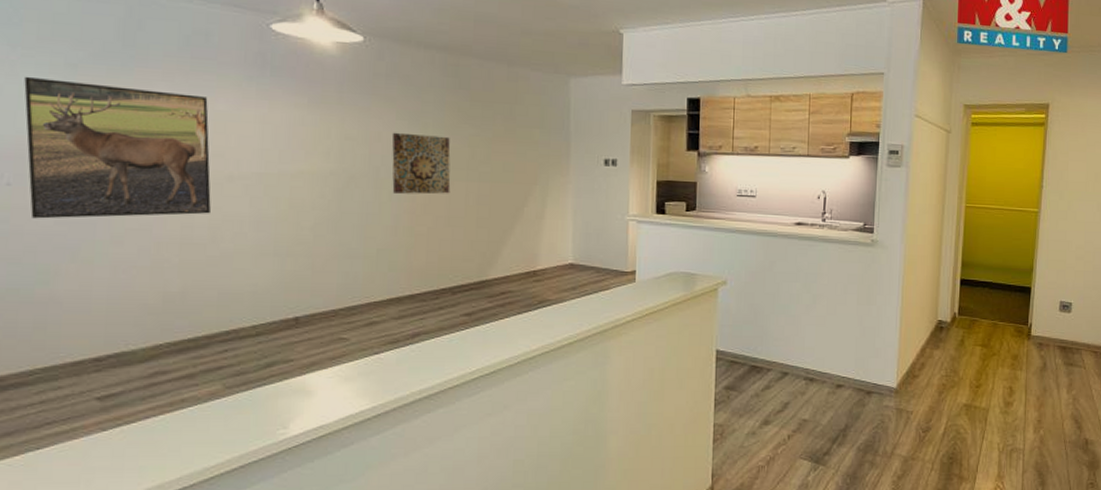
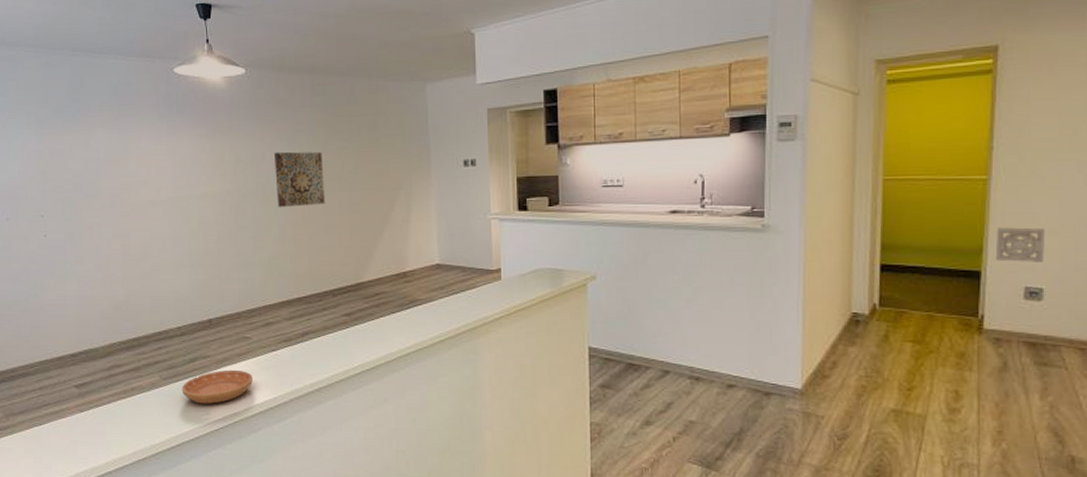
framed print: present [24,76,211,219] -> none [11,133,141,245]
saucer: none [252,375,347,416] -> present [181,369,253,404]
wall ornament: none [1041,252,1075,282] -> present [995,227,1046,263]

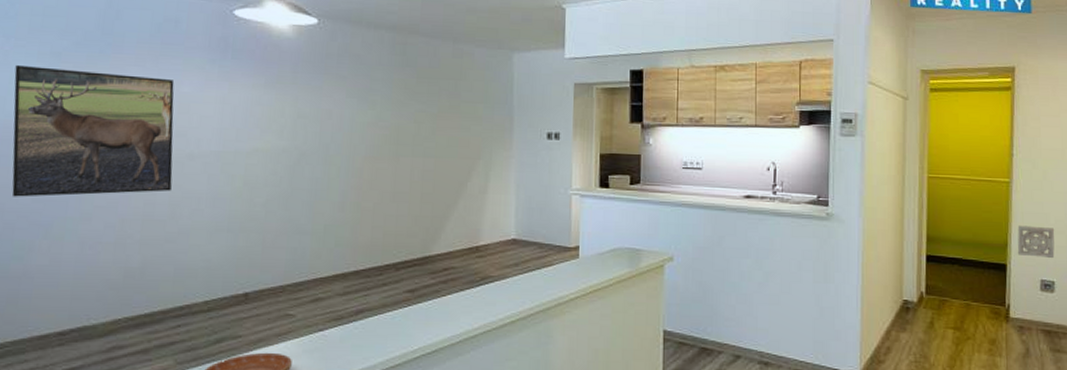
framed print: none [11,133,141,245] -> present [11,64,175,197]
wall art: present [273,151,326,207] -> none [340,109,397,170]

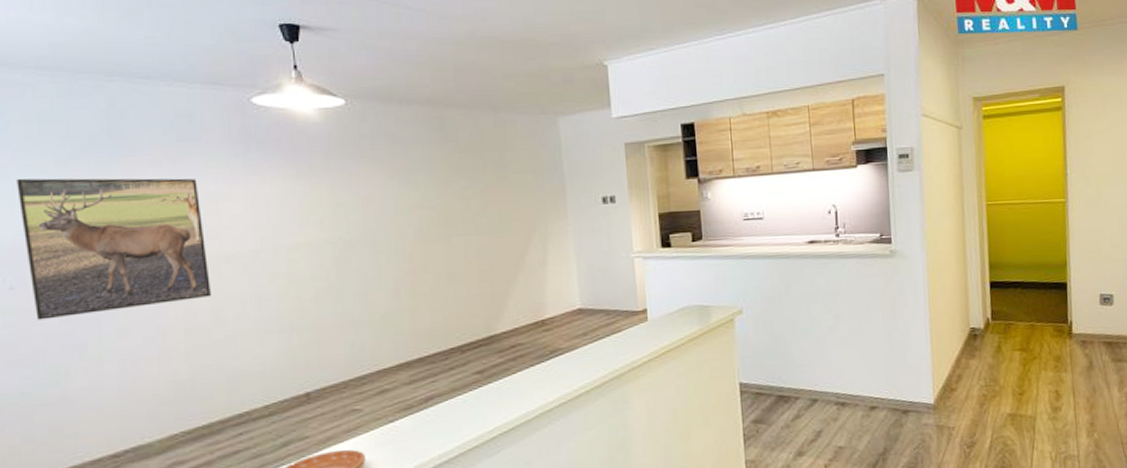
wall ornament: present [1017,225,1055,259] -> none [1075,242,1112,273]

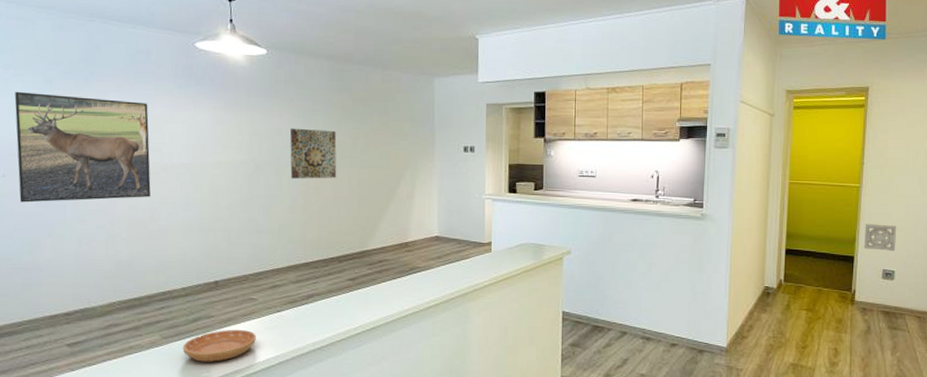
wall art: none [383,192,449,256] -> present [289,128,337,179]
wall ornament: none [1075,242,1112,273] -> present [864,224,897,252]

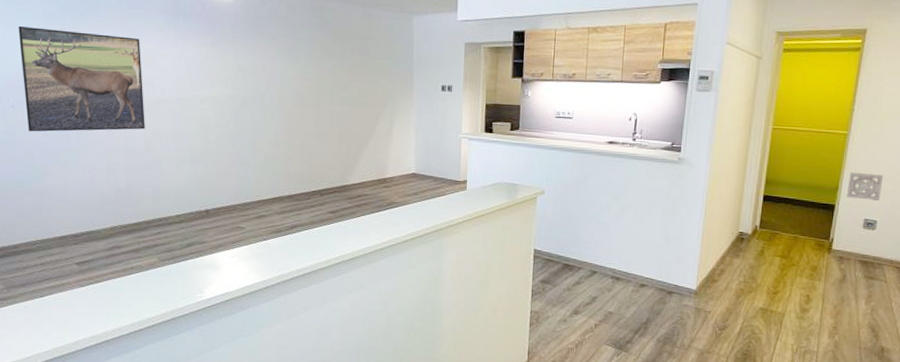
saucer: present [182,329,256,362] -> none [178,254,244,284]
wall art: present [289,128,337,179] -> none [273,64,319,115]

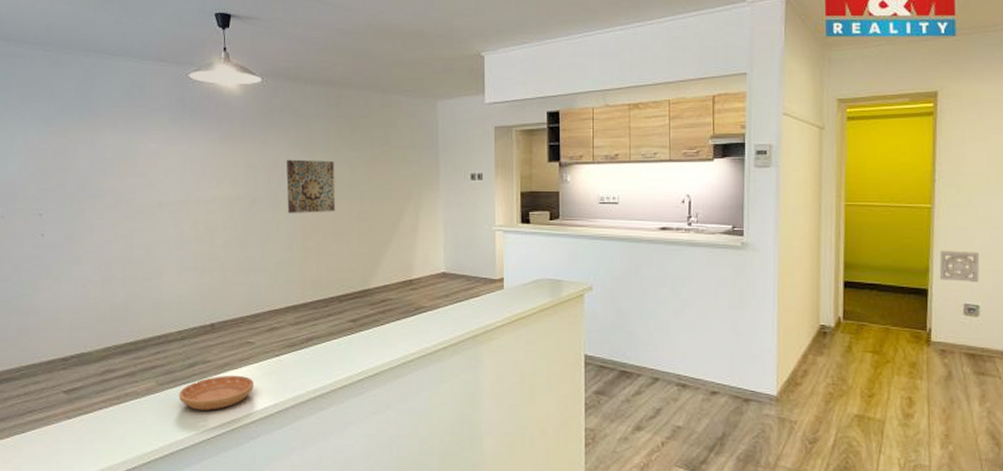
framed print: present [18,25,145,132] -> none [13,130,146,244]
saucer: none [178,254,244,284] -> present [178,375,254,410]
wall art: none [273,64,319,115] -> present [286,159,336,213]

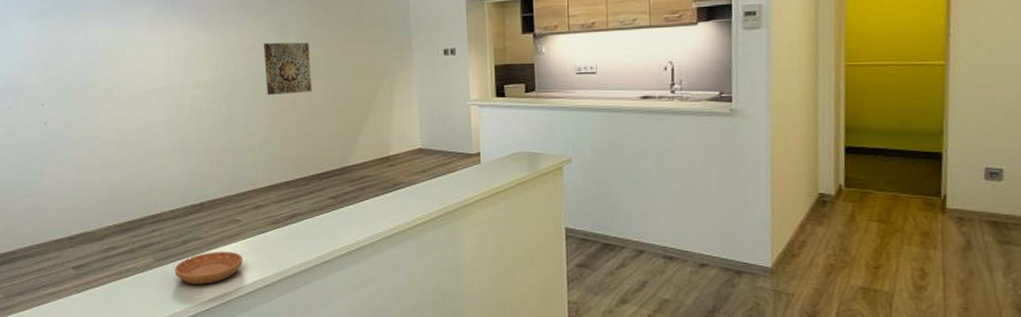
wall ornament: present [939,250,980,283] -> none [955,110,1004,145]

